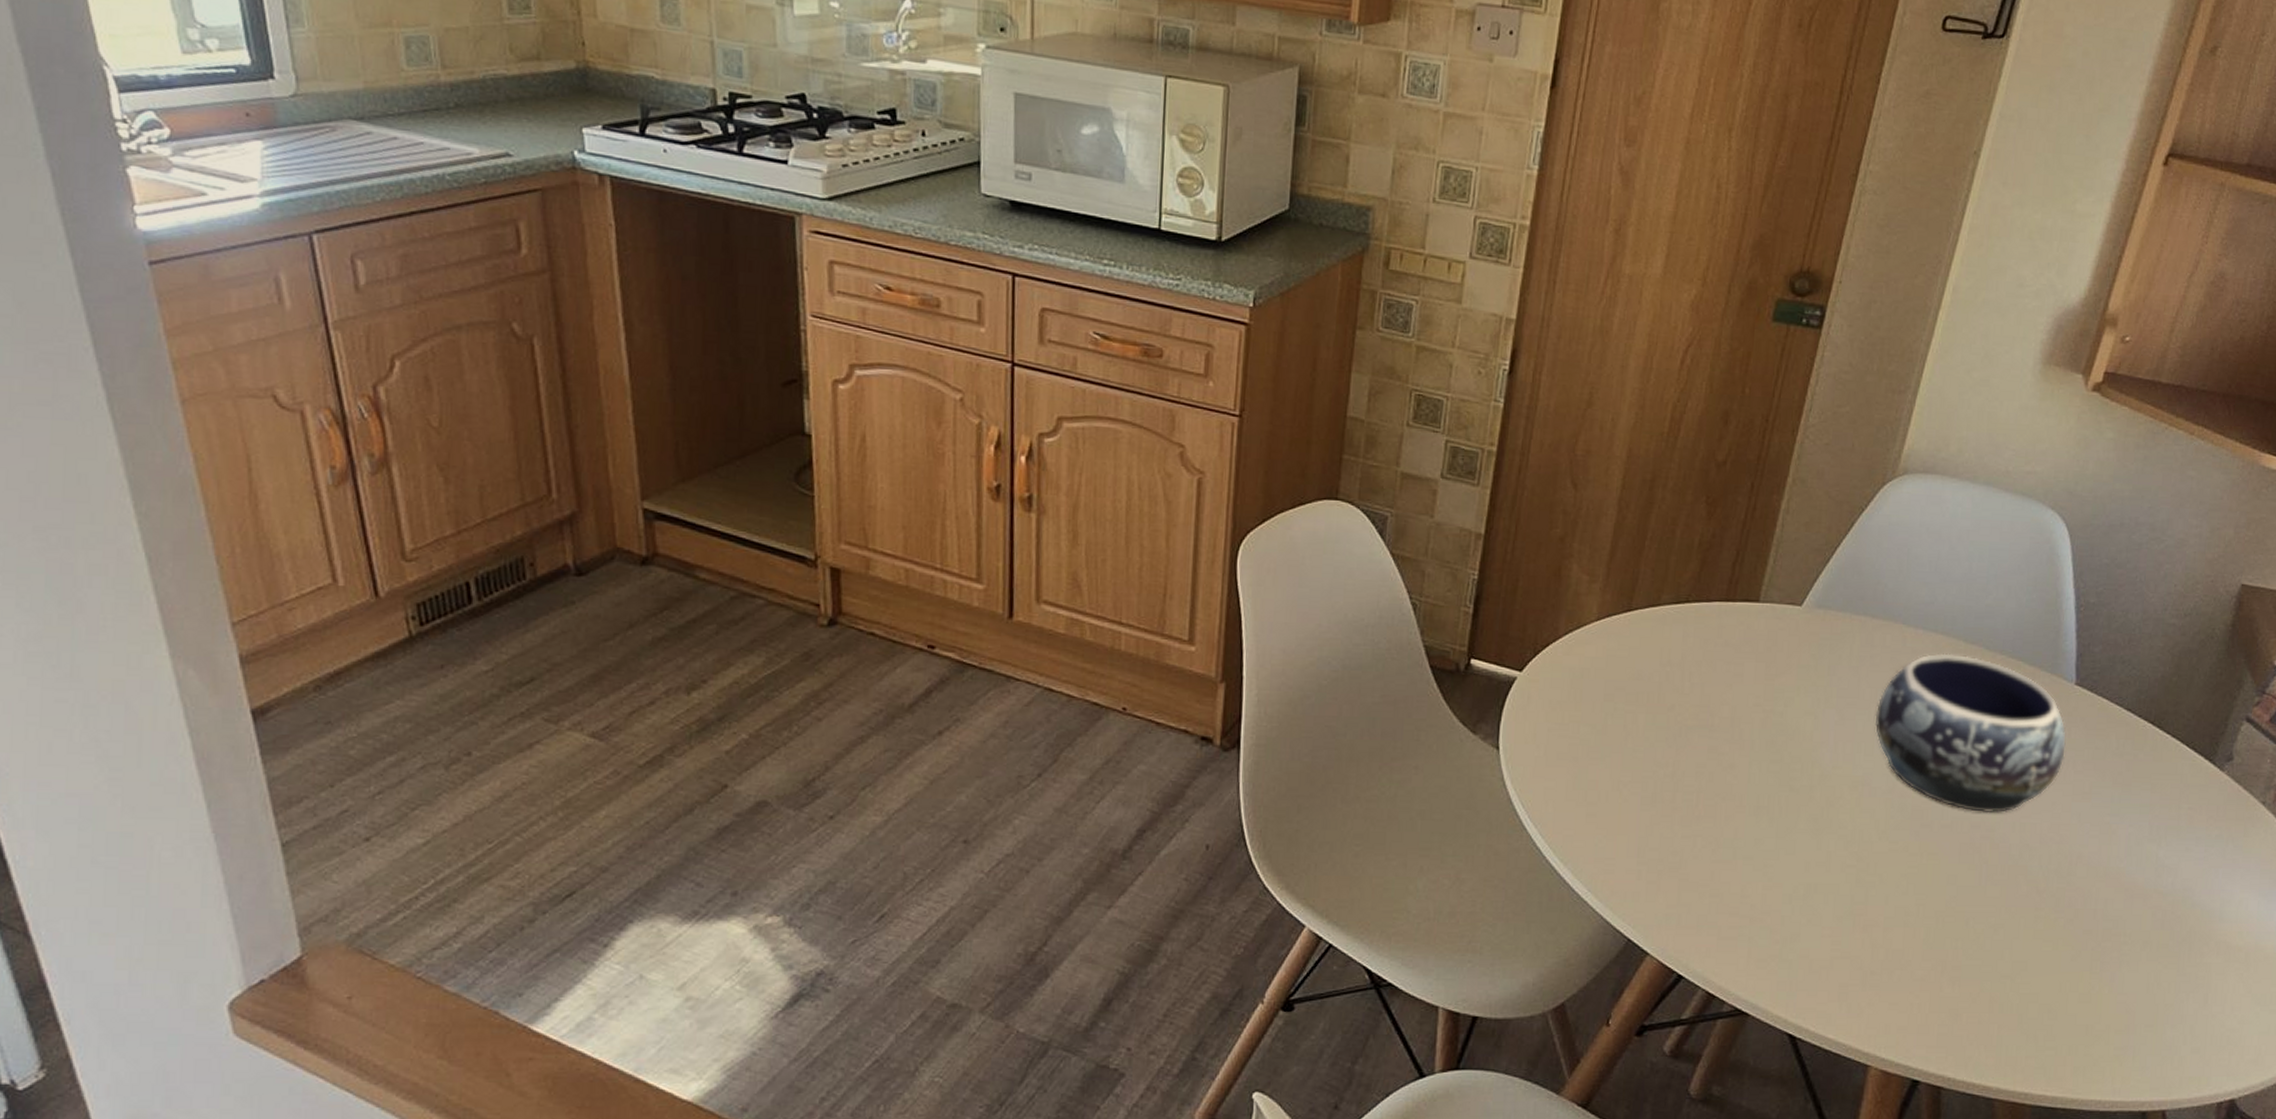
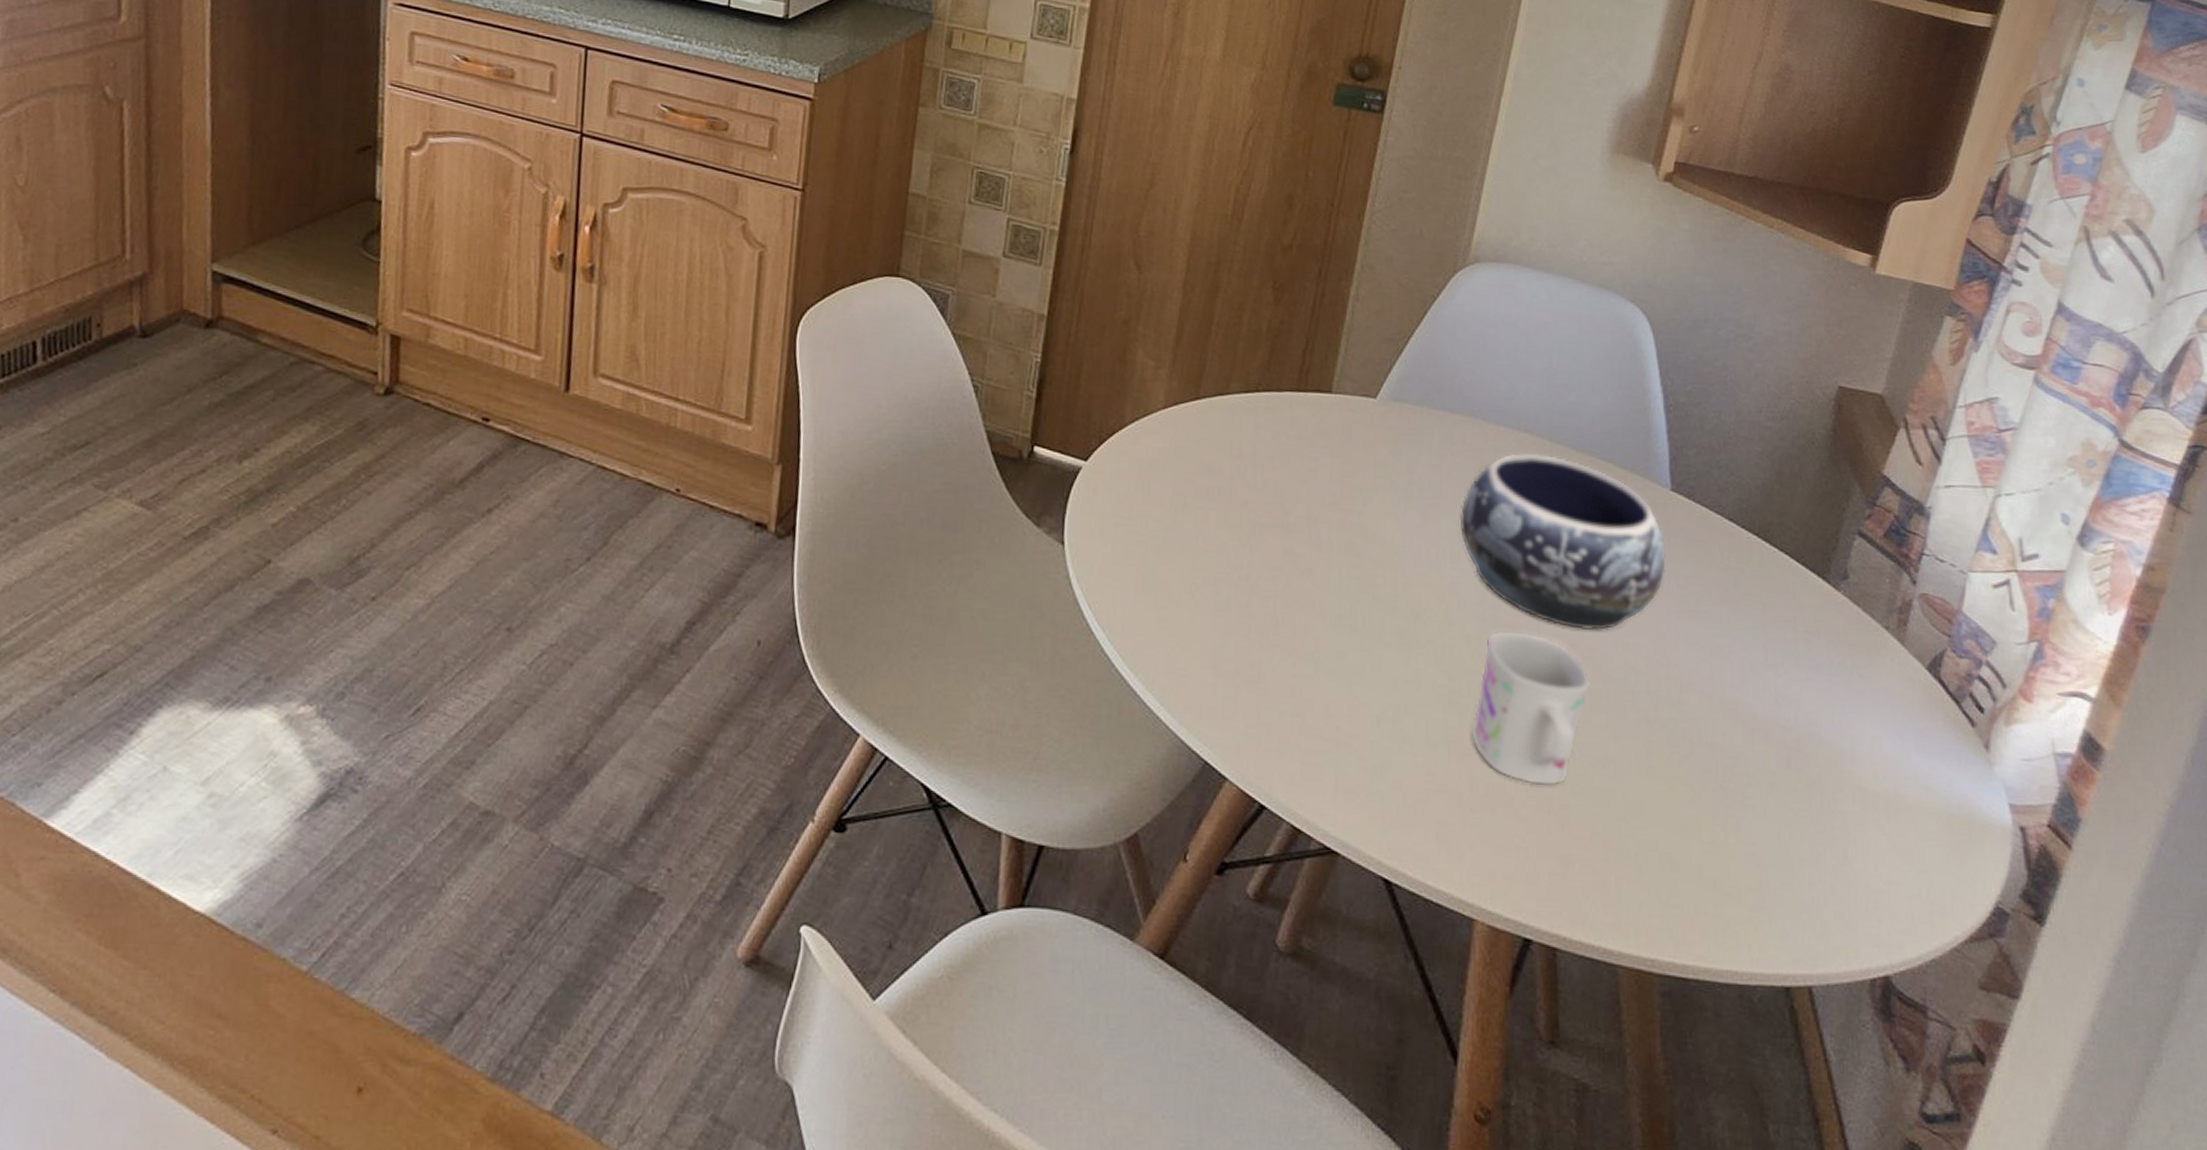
mug: none [1875,816,1987,949] -> present [1472,631,1590,785]

